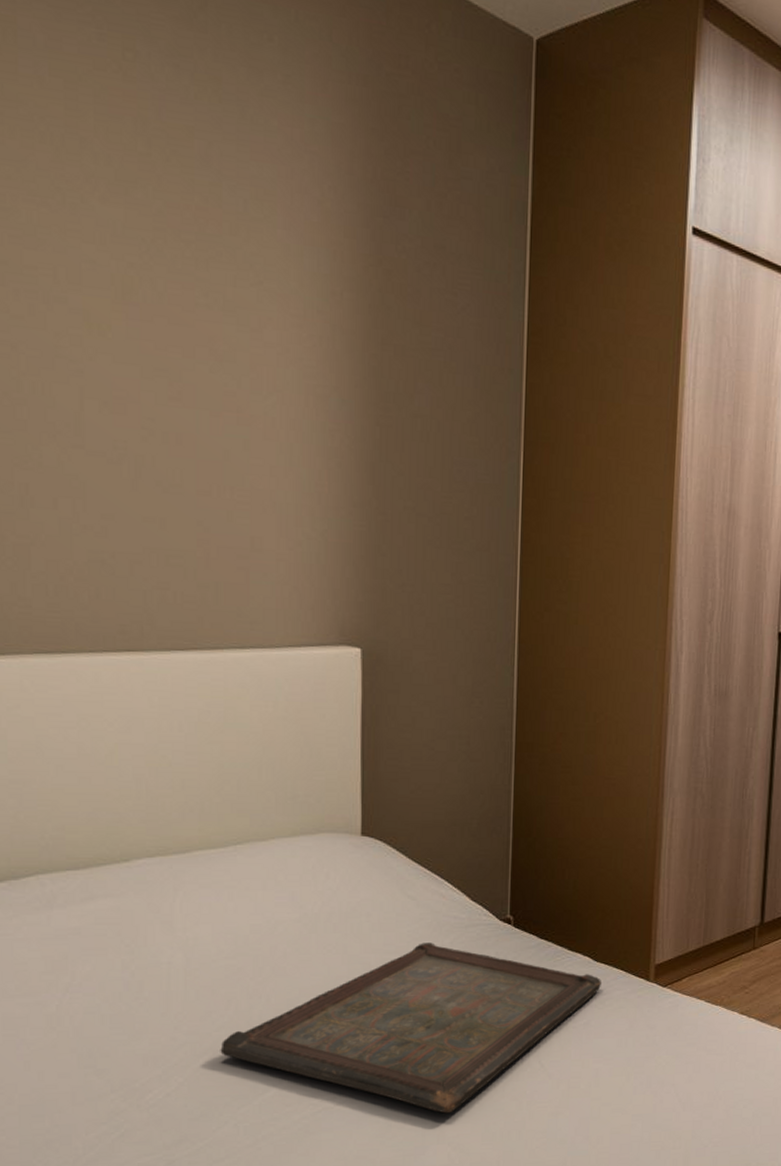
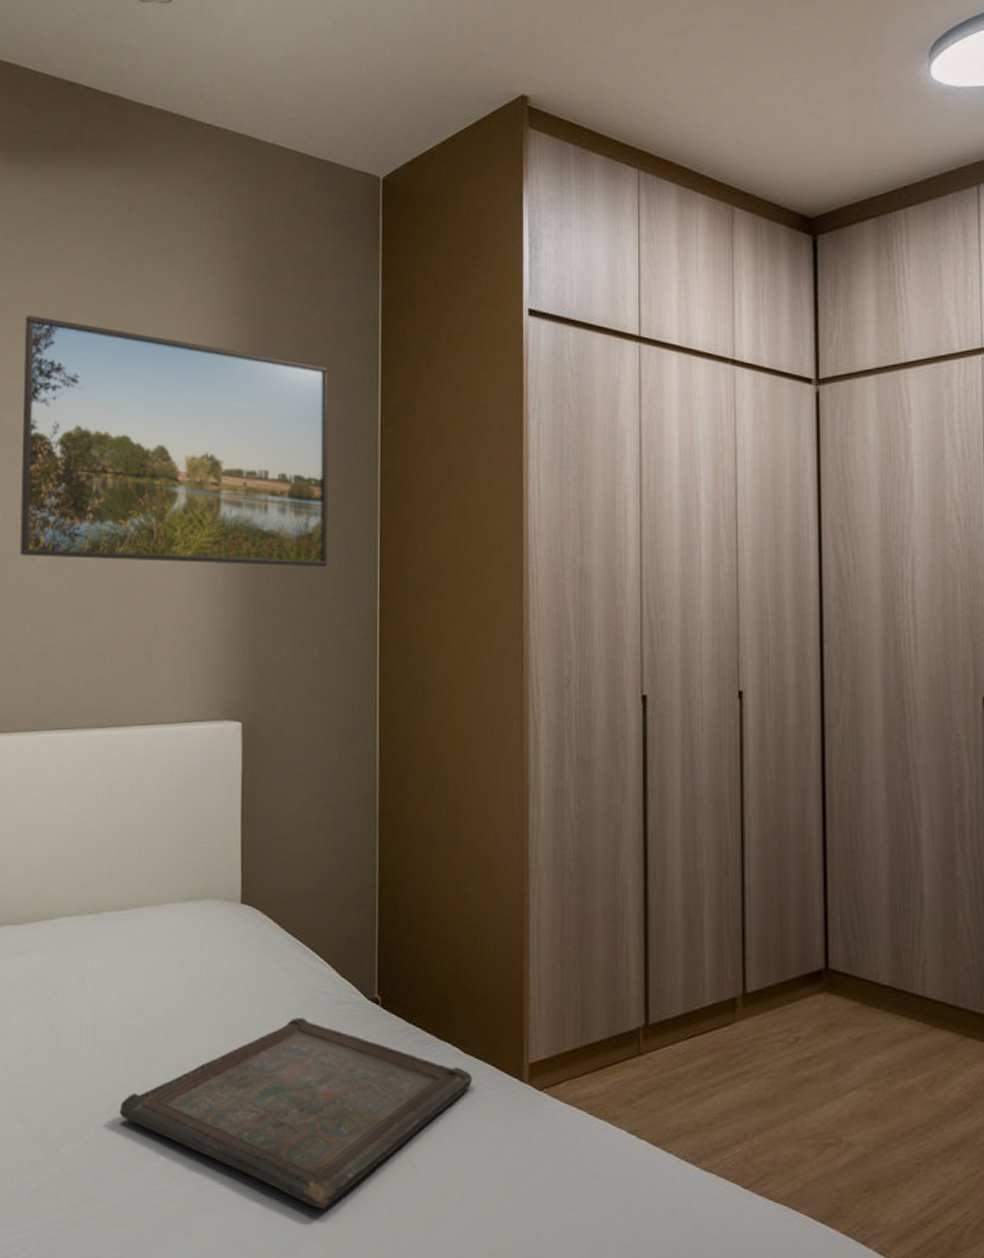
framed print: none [49,122,468,485] -> present [19,315,329,568]

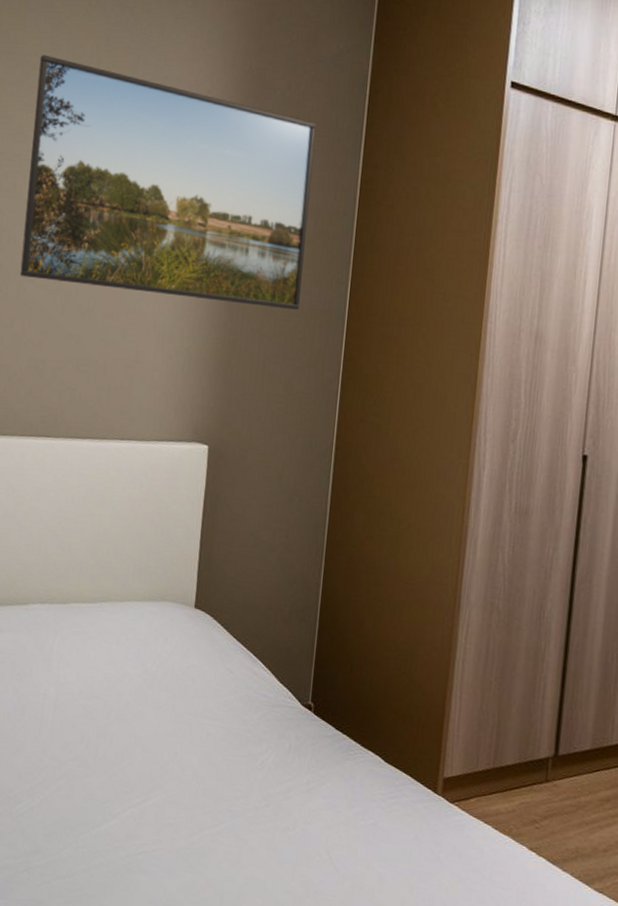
serving tray: present [119,1017,472,1209] -> none [72,714,390,884]

